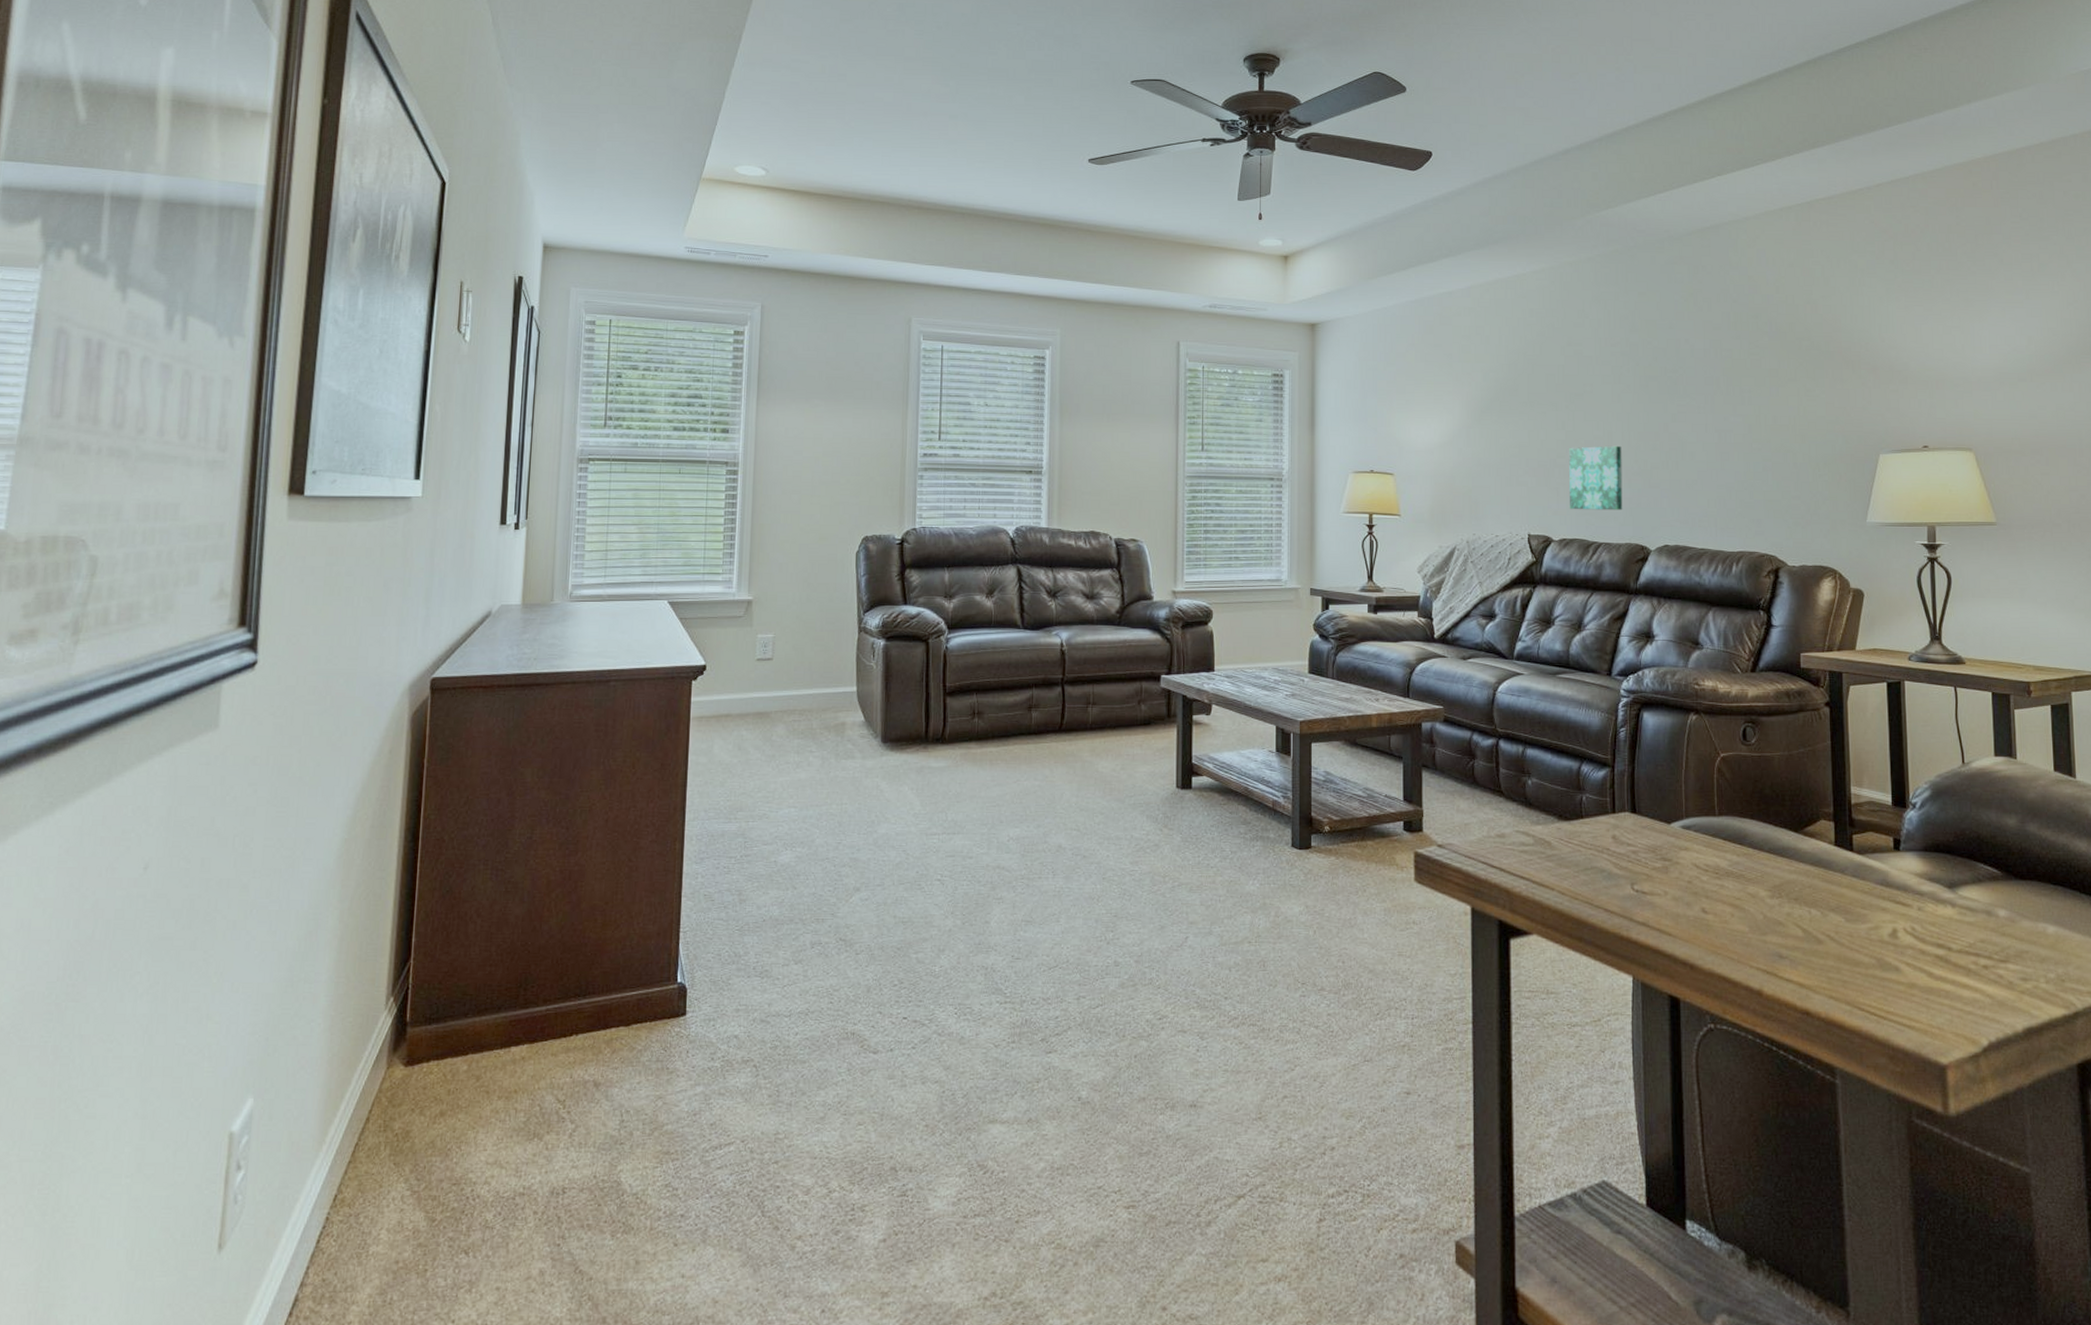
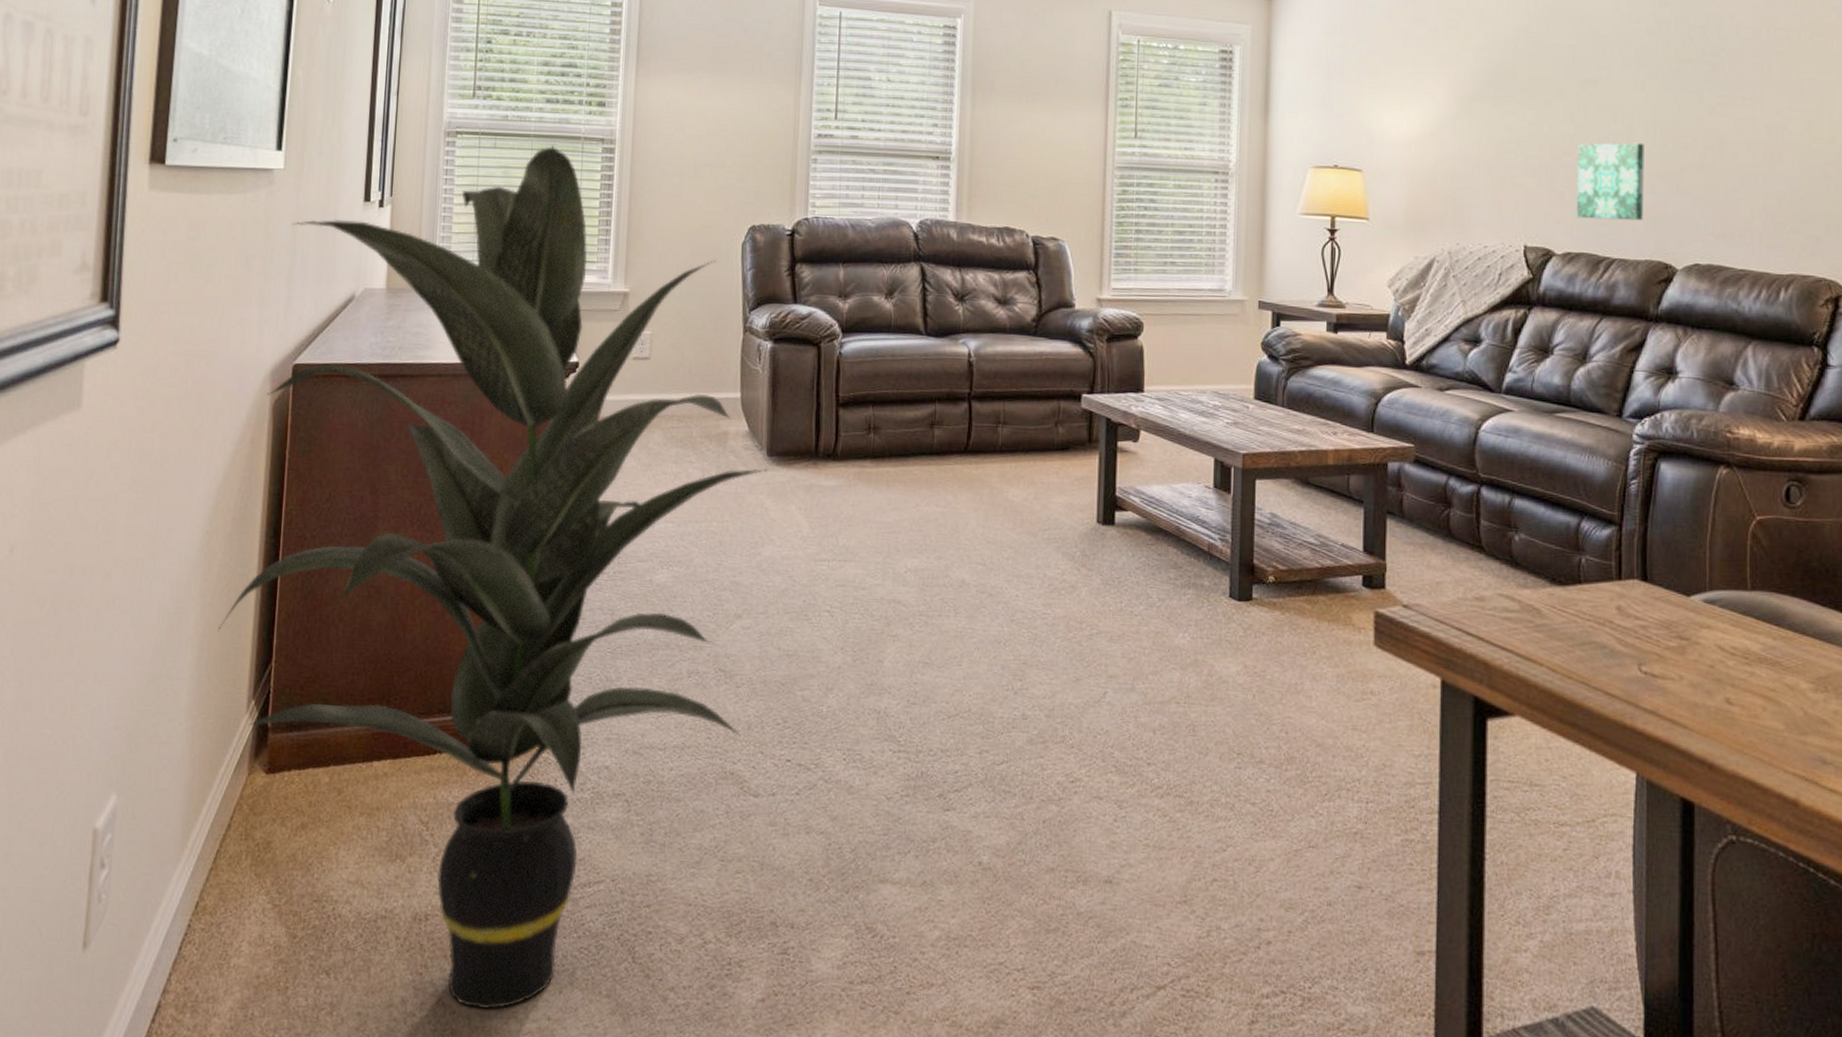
indoor plant: none [356,470,882,1272] -> present [217,146,767,1009]

